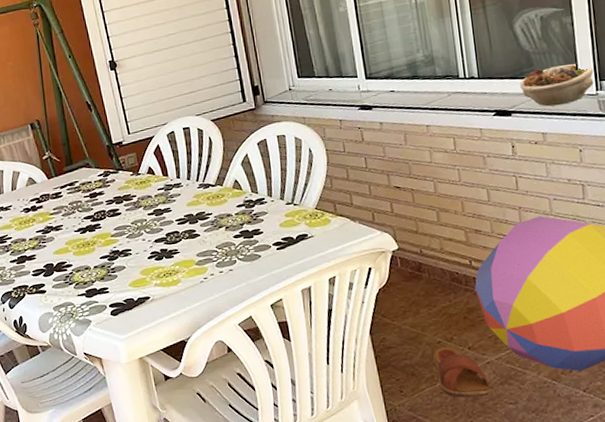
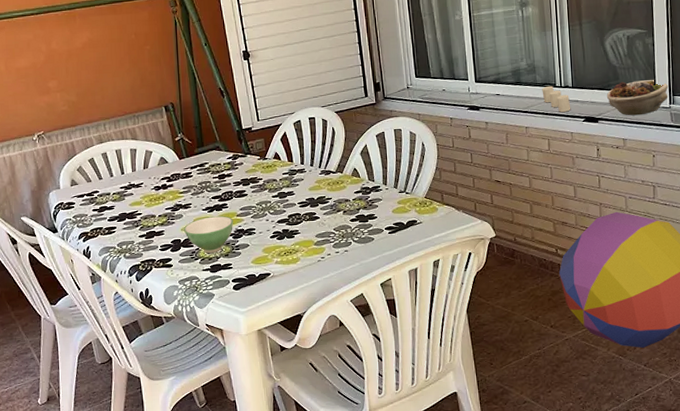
bowl: none [55,237,108,278] -> present [183,216,234,254]
sandal: present [433,346,490,398] -> none [520,324,567,370]
candle: none [443,77,479,107] -> present [542,86,571,112]

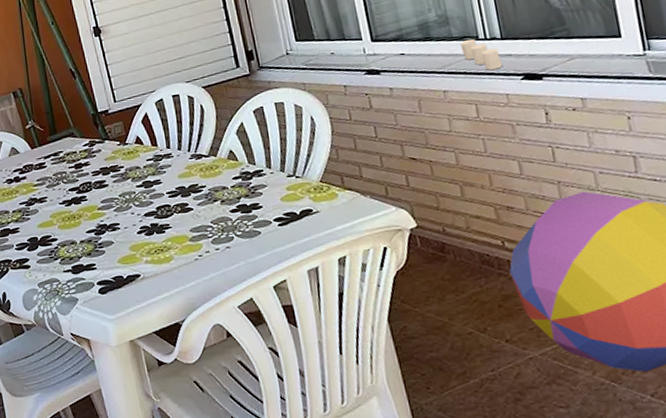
bowl: present [183,216,234,254] -> none [39,210,95,253]
succulent planter: present [606,80,669,116] -> none [550,21,640,69]

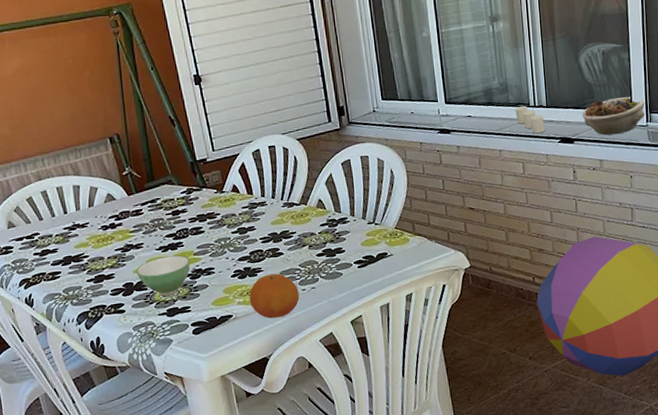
bowl: none [39,210,95,253] -> present [135,255,191,297]
fruit: none [157,230,213,280] -> present [249,273,300,319]
succulent planter: none [550,21,640,69] -> present [582,97,645,136]

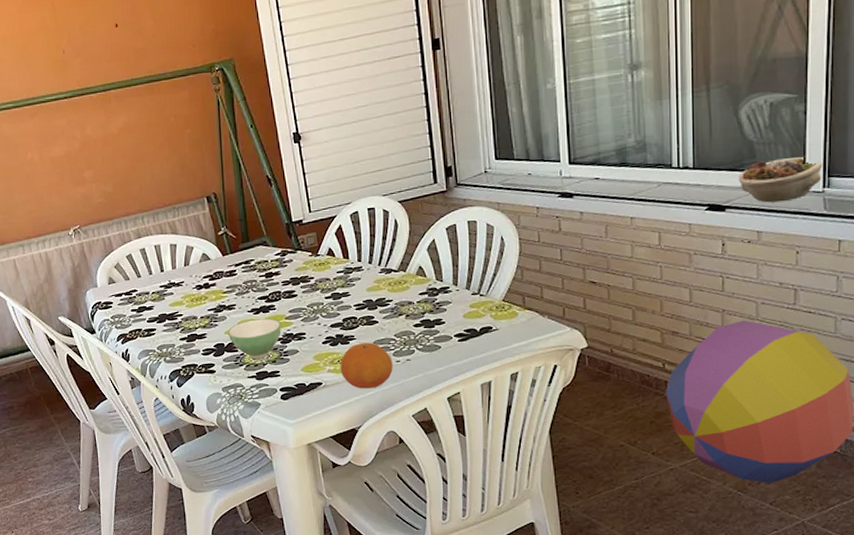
candle: present [515,105,546,134] -> none [653,167,691,199]

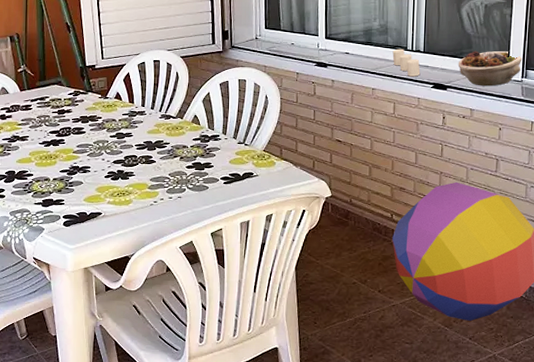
bowl: present [227,318,282,360] -> none [18,151,70,188]
fruit: present [340,342,393,389] -> none [119,179,166,221]
candle: none [653,167,691,199] -> present [392,48,421,77]

